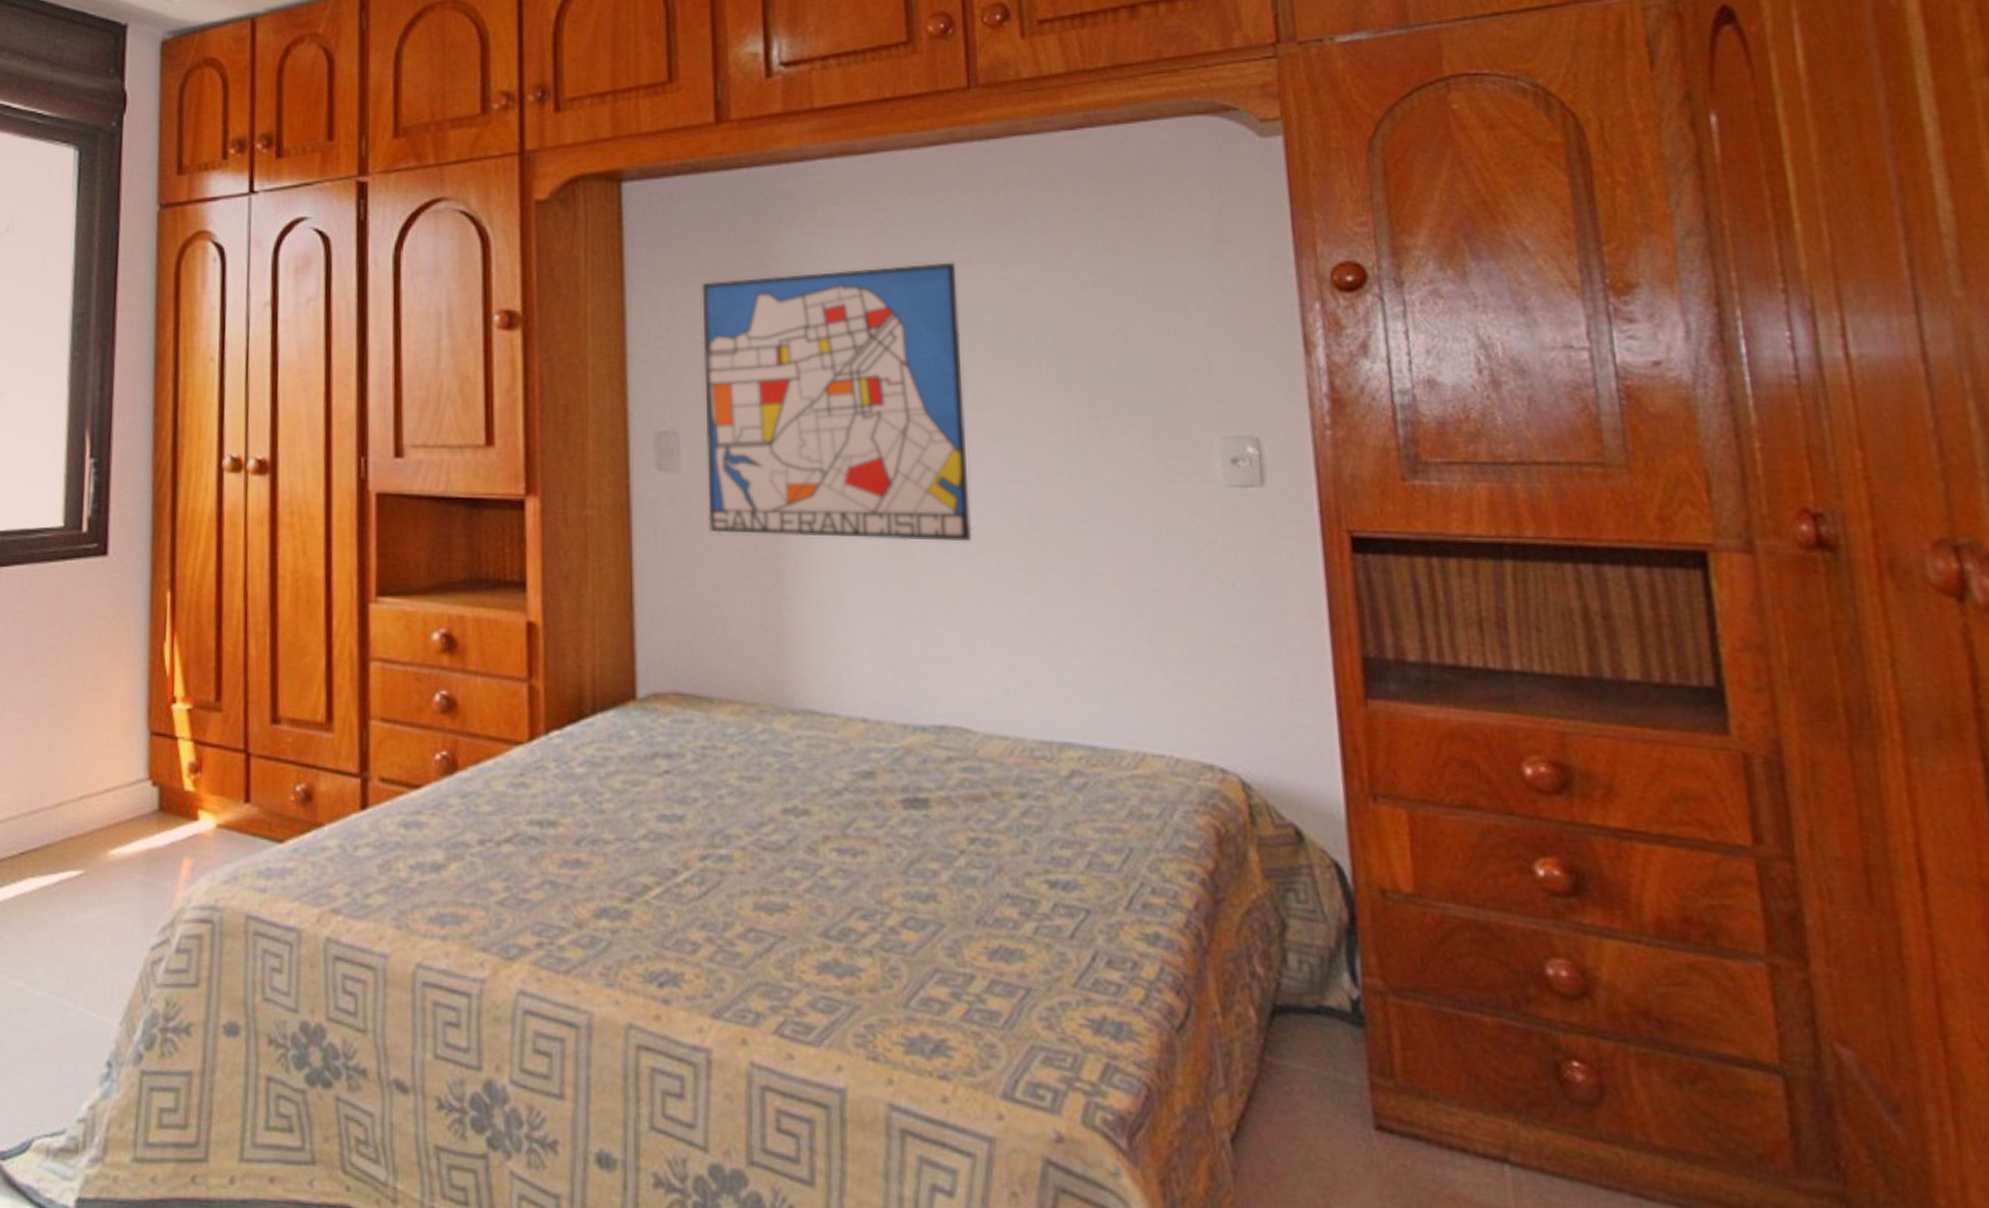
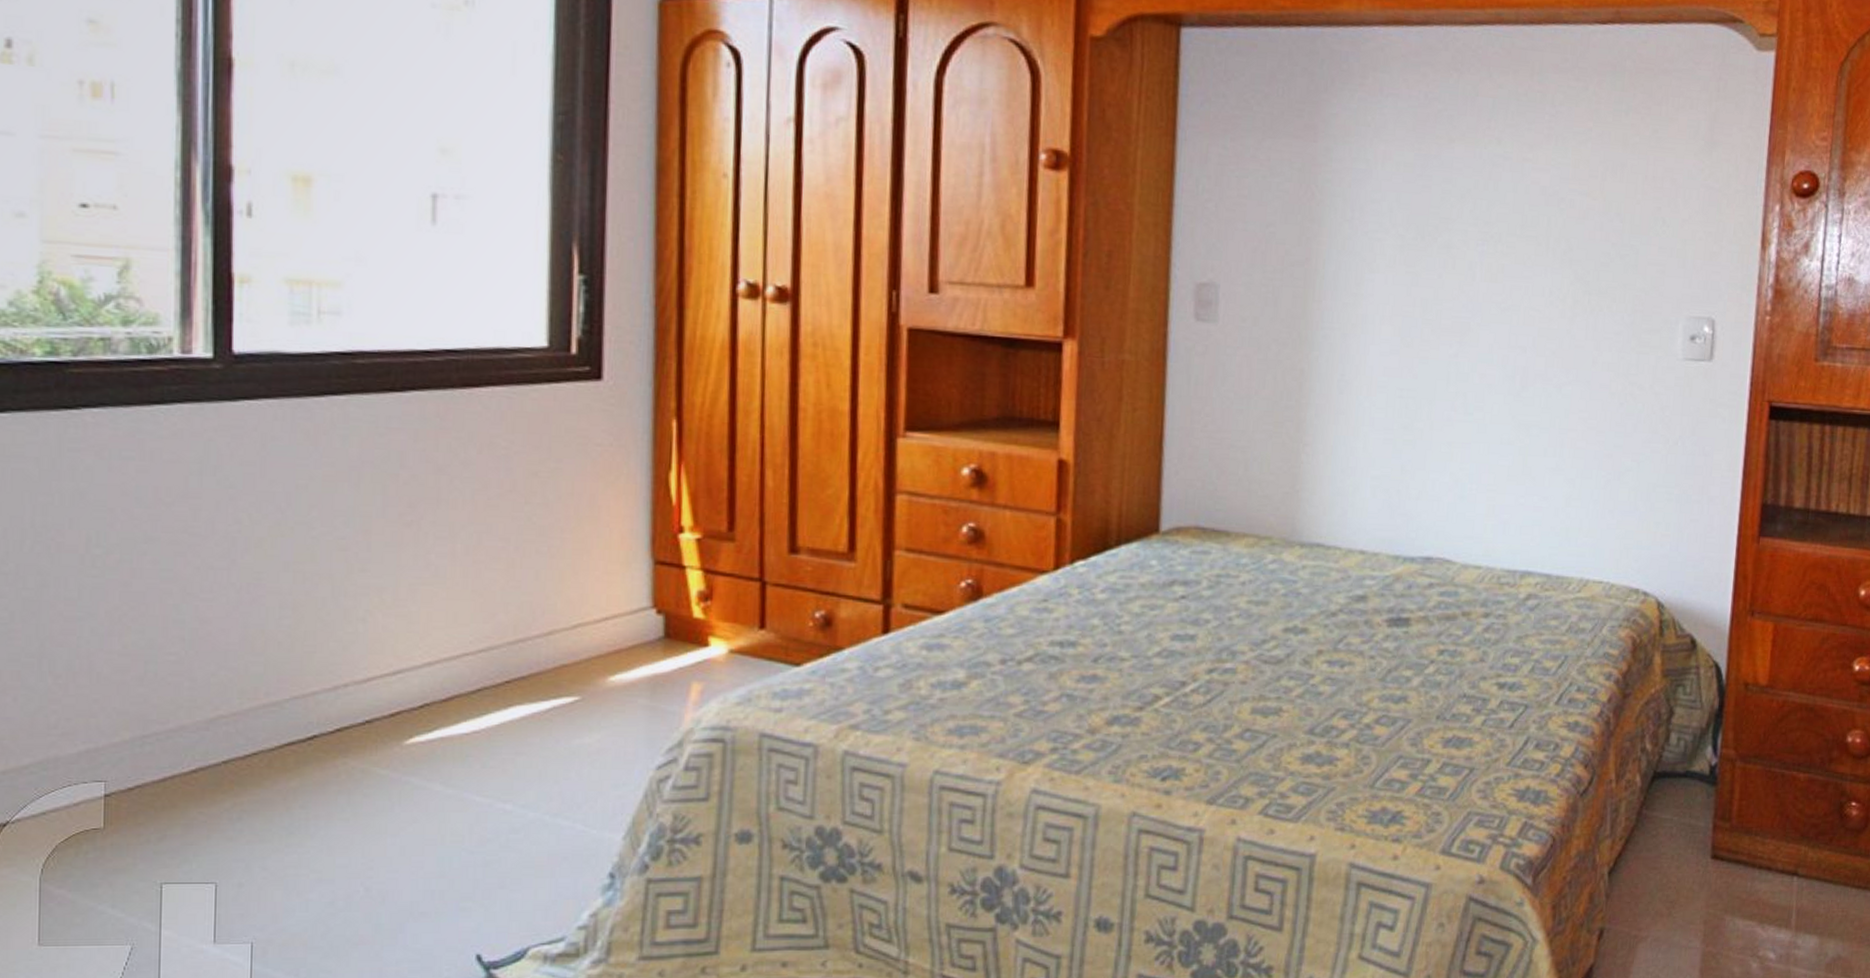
wall art: present [702,262,972,542] -> none [1239,138,1487,399]

